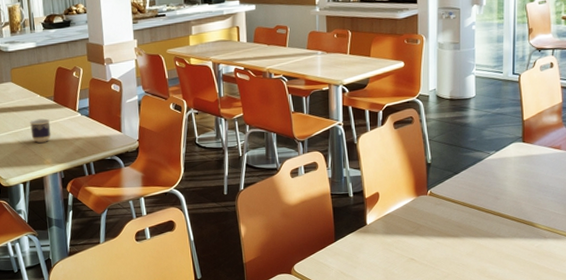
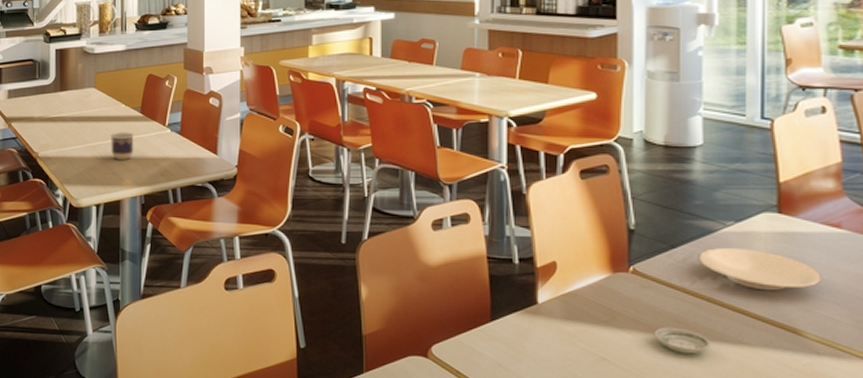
saucer: none [444,231,480,249] -> present [653,327,710,354]
saucer: none [472,169,549,199] -> present [698,247,823,291]

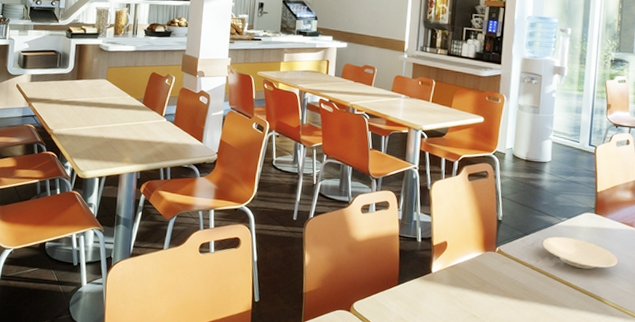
cup: present [111,132,134,160] -> none [115,117,136,141]
saucer: present [653,327,710,354] -> none [508,293,545,314]

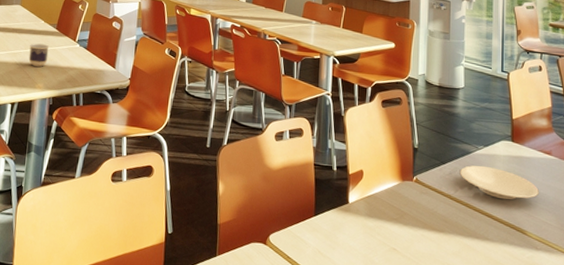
cup: none [115,117,136,141] -> present [28,43,49,67]

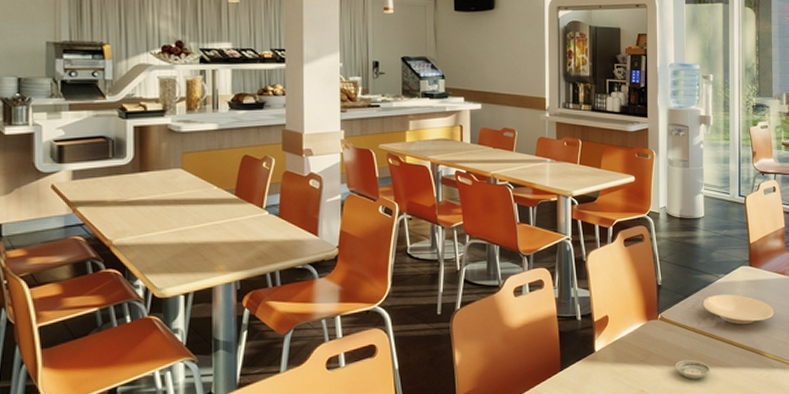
cup: present [28,43,49,67] -> none [201,215,228,245]
saucer: none [428,225,467,247] -> present [674,359,711,380]

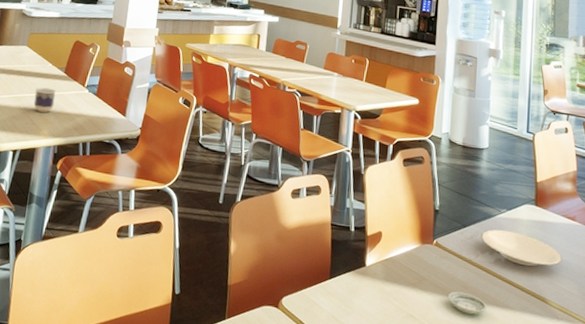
cup: none [201,215,228,245] -> present [33,87,56,113]

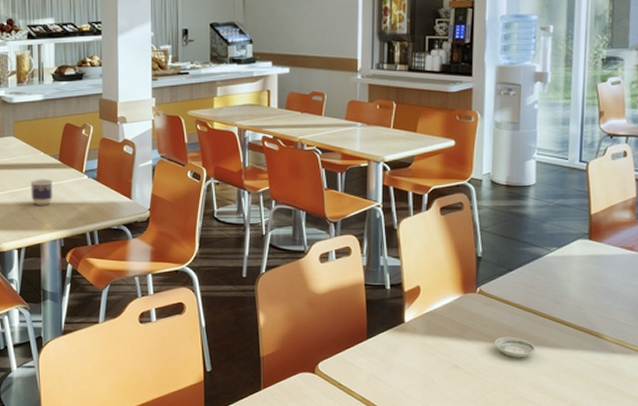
saucer: present [481,229,563,267] -> none [529,269,619,303]

